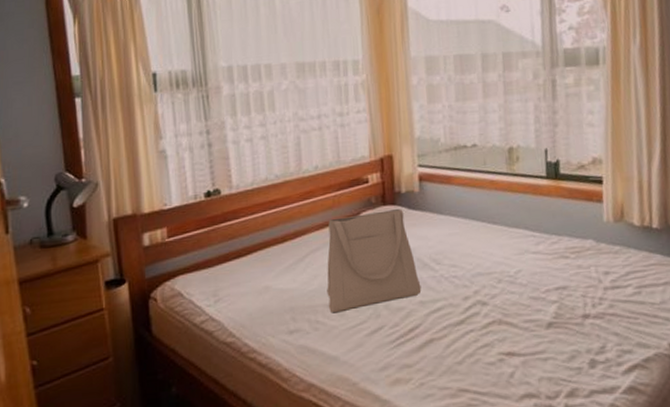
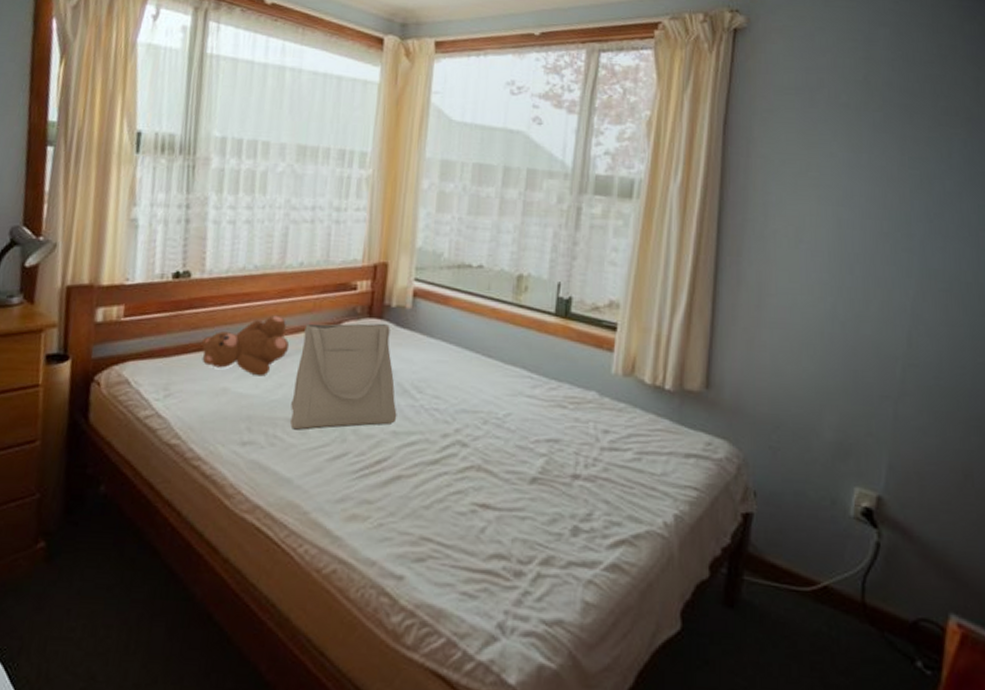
teddy bear: none [239,216,318,272] -> present [201,315,290,376]

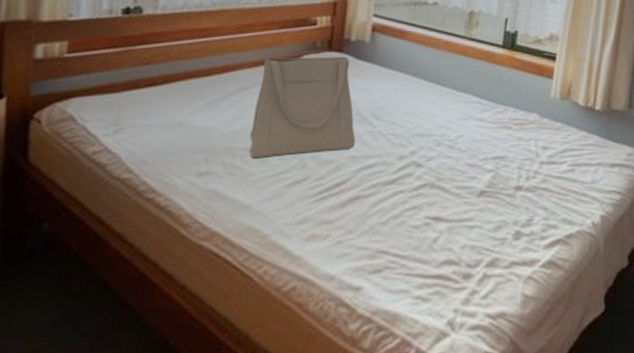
teddy bear: present [201,315,290,376] -> none [154,50,249,109]

